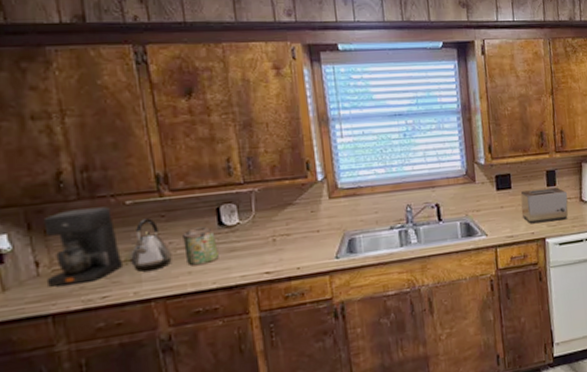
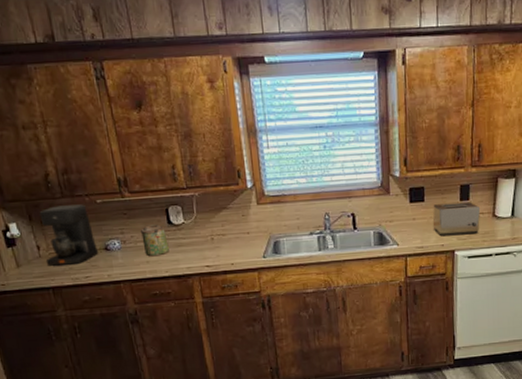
kettle: present [131,218,172,272] -> none [104,215,134,259]

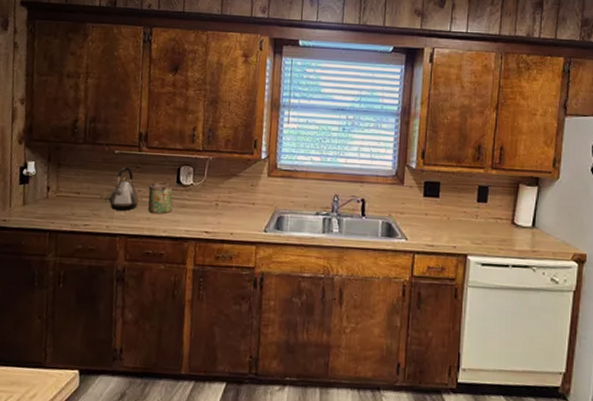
coffee maker: present [39,204,99,266] -> none [52,151,104,210]
kettle: none [104,215,134,259] -> present [109,167,139,211]
toaster: present [432,202,480,237] -> none [445,202,498,240]

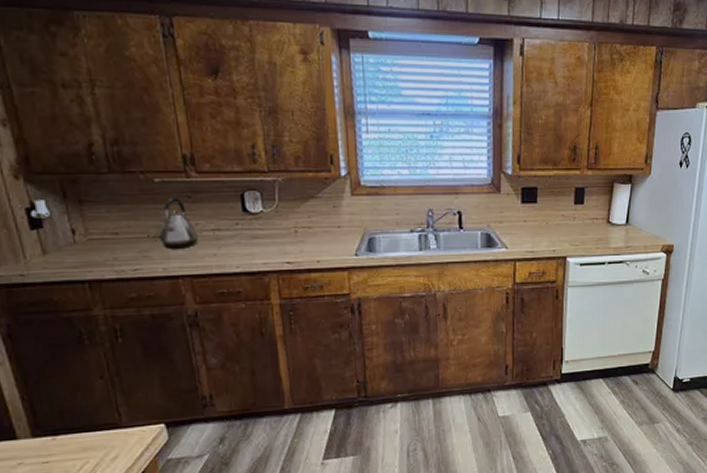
canister: present [148,181,173,215] -> none [208,211,243,249]

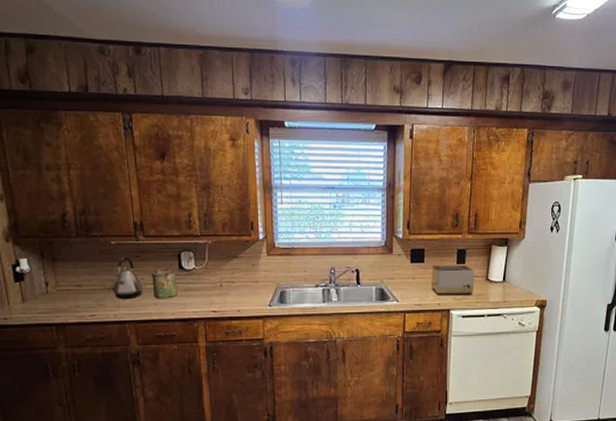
canister: none [208,211,243,249] -> present [152,268,178,299]
toaster: none [544,206,594,241] -> present [431,265,474,296]

